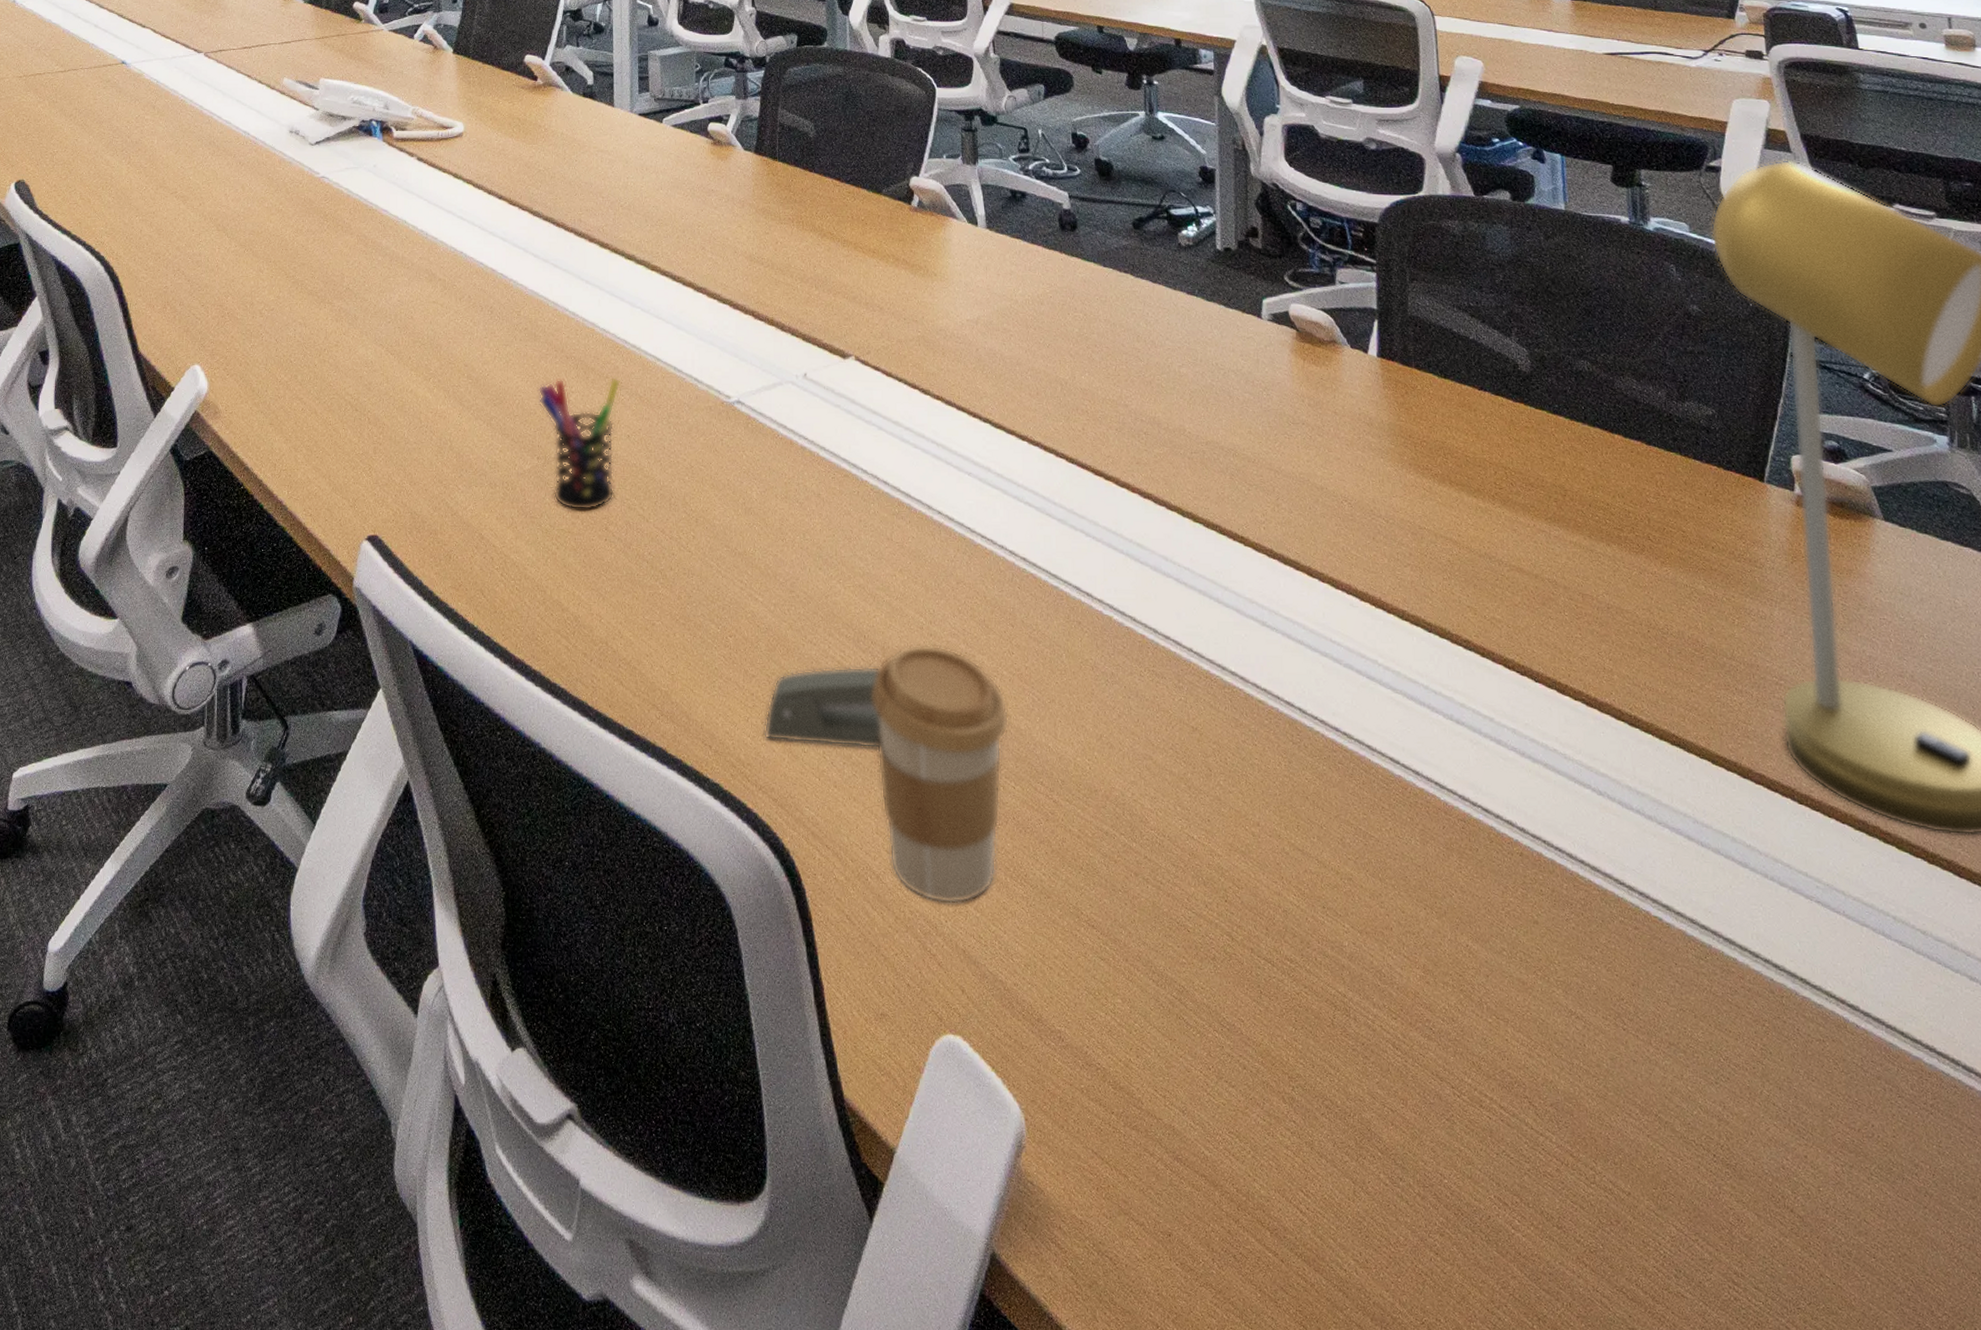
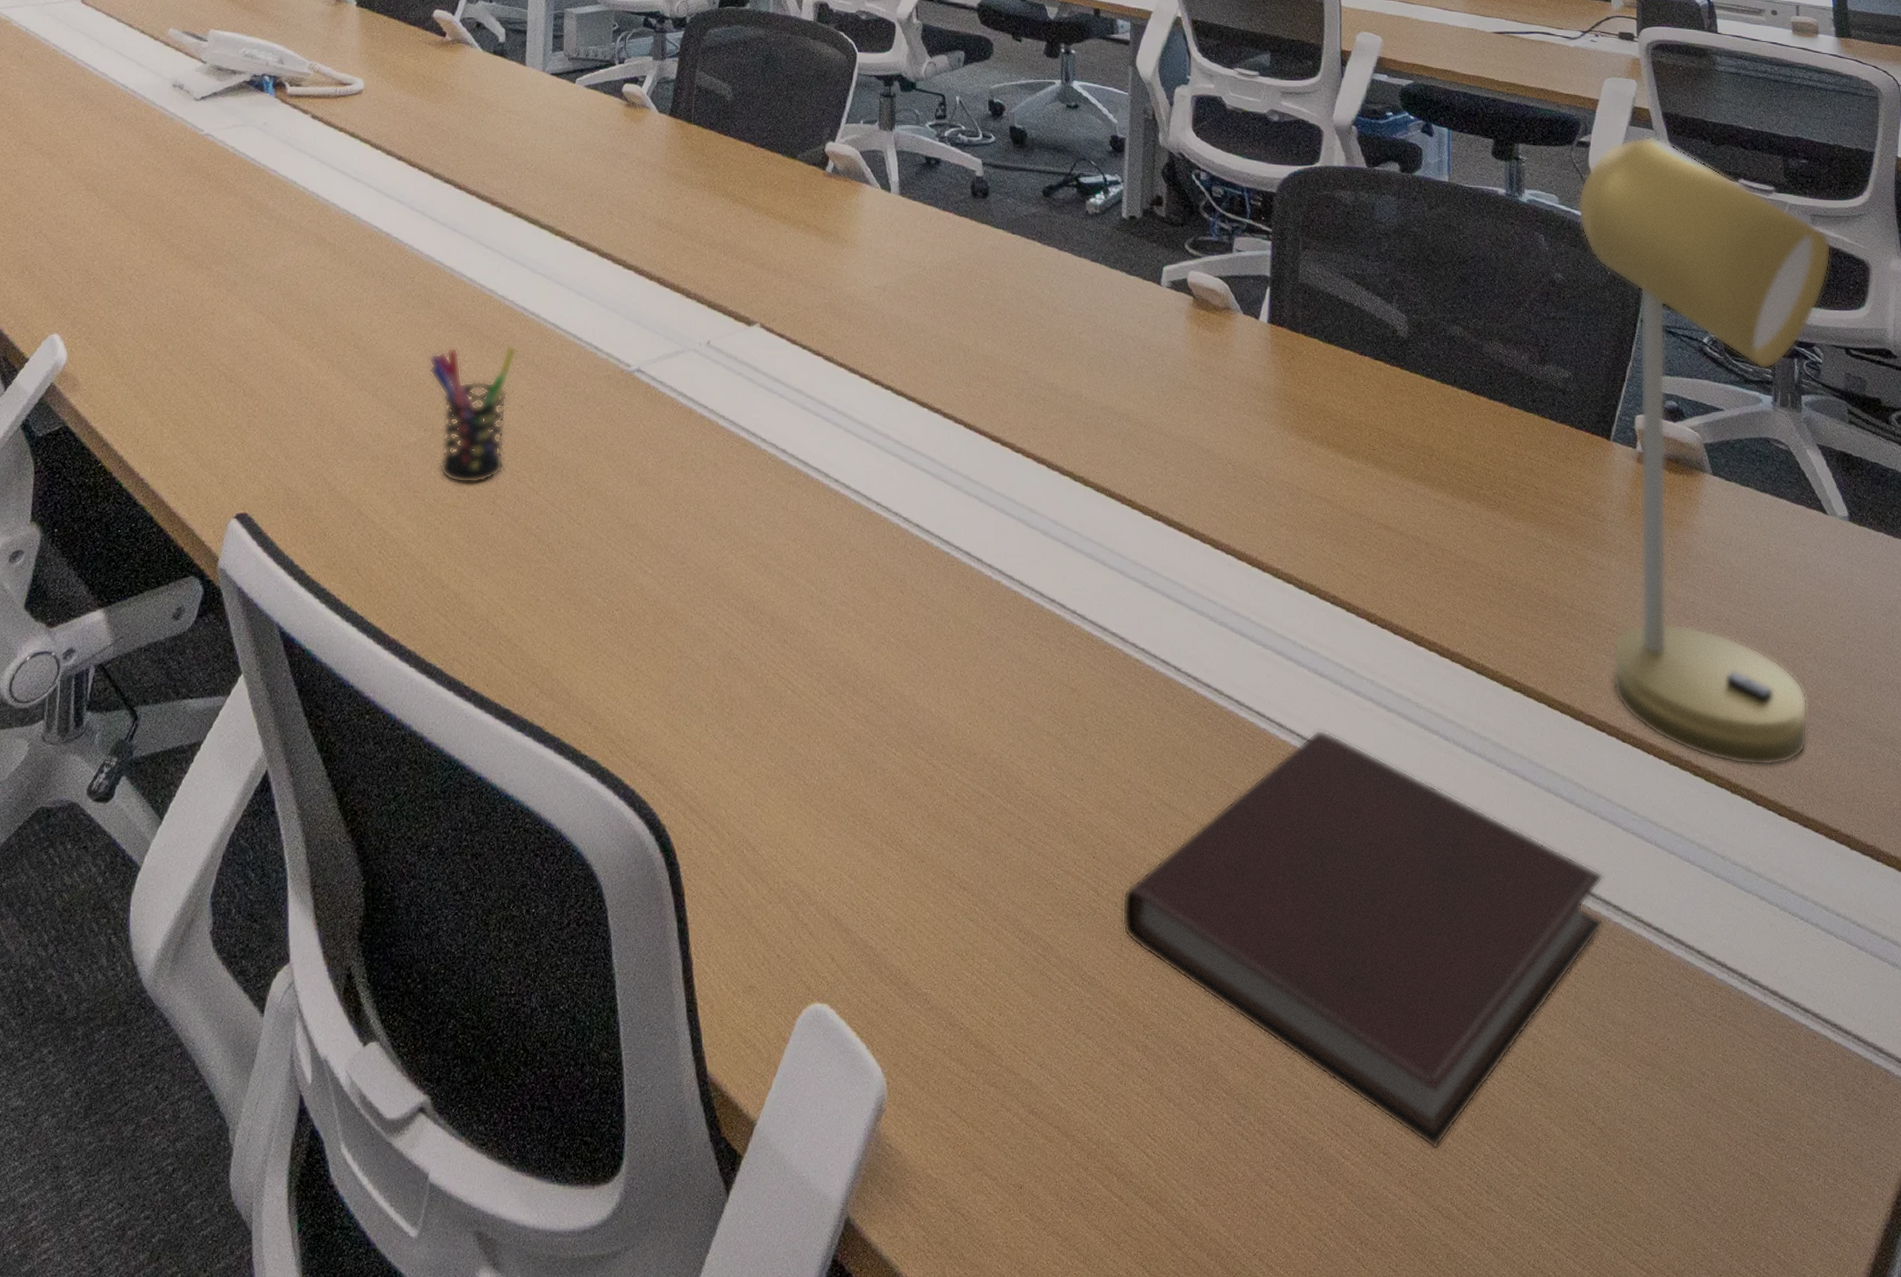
stapler: present [764,666,881,749] -> none [646,636,767,720]
coffee cup: present [871,644,1009,904] -> none [758,614,894,872]
notebook: none [1258,779,1790,1226] -> present [1122,730,1604,1149]

